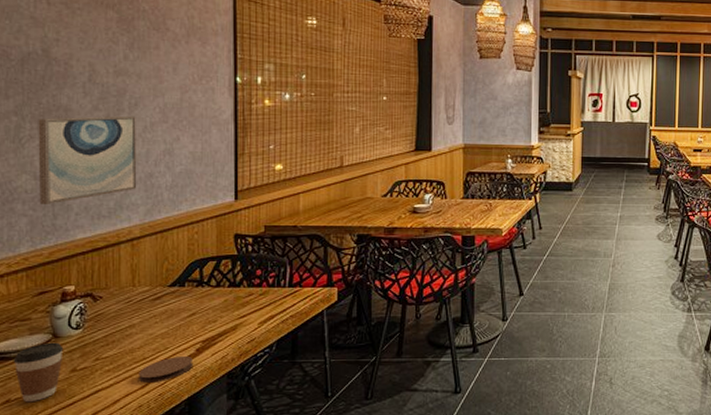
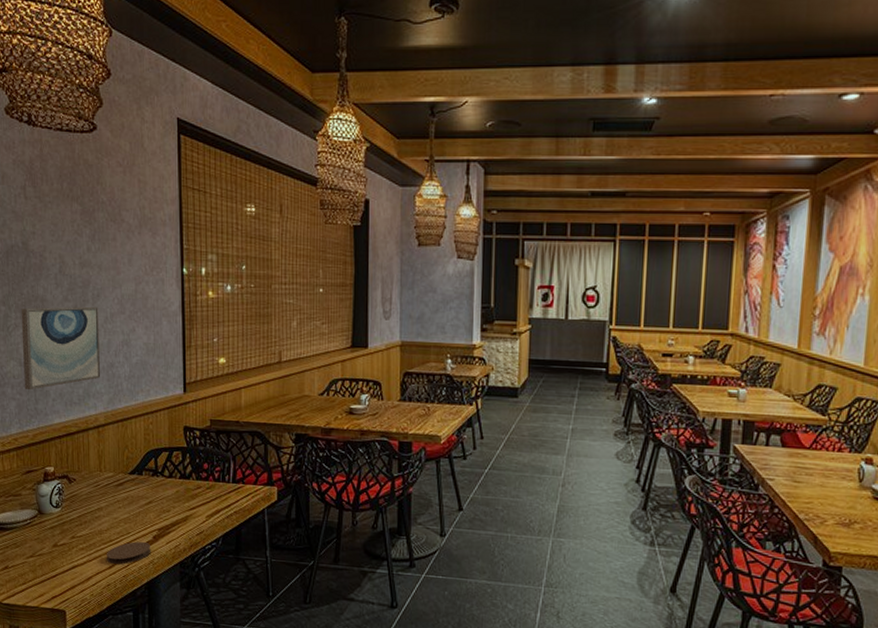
coffee cup: present [13,342,64,403] -> none [9,517,47,571]

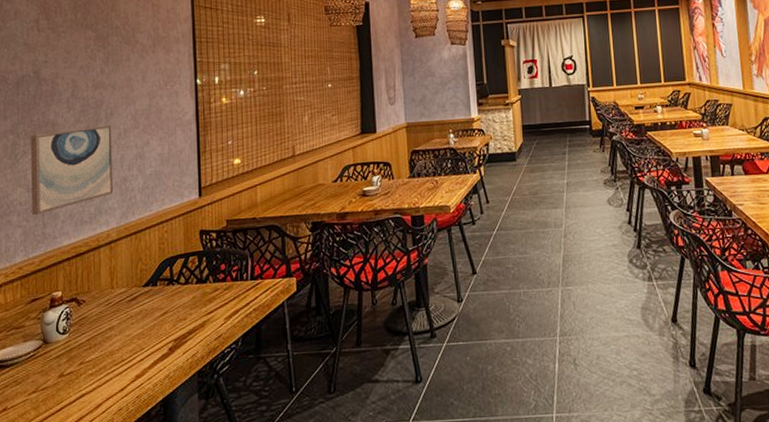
coaster: present [106,541,151,565] -> none [117,356,167,385]

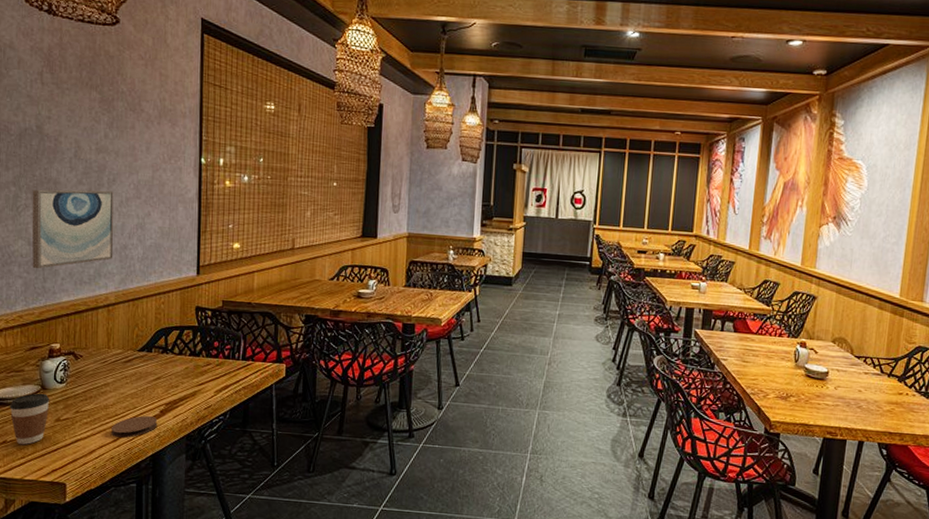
coffee cup: none [9,348,53,410] -> present [9,393,50,445]
coaster: none [117,356,167,385] -> present [110,416,158,438]

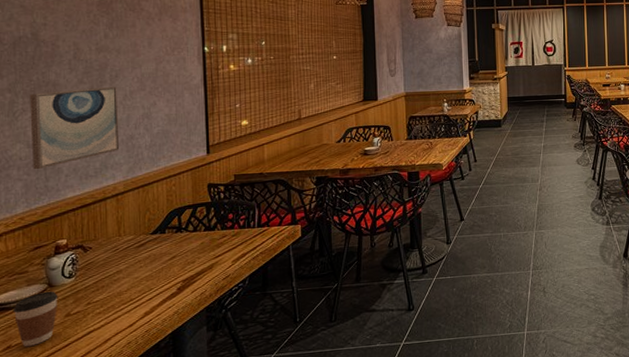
coaster: present [110,416,158,438] -> none [126,295,176,322]

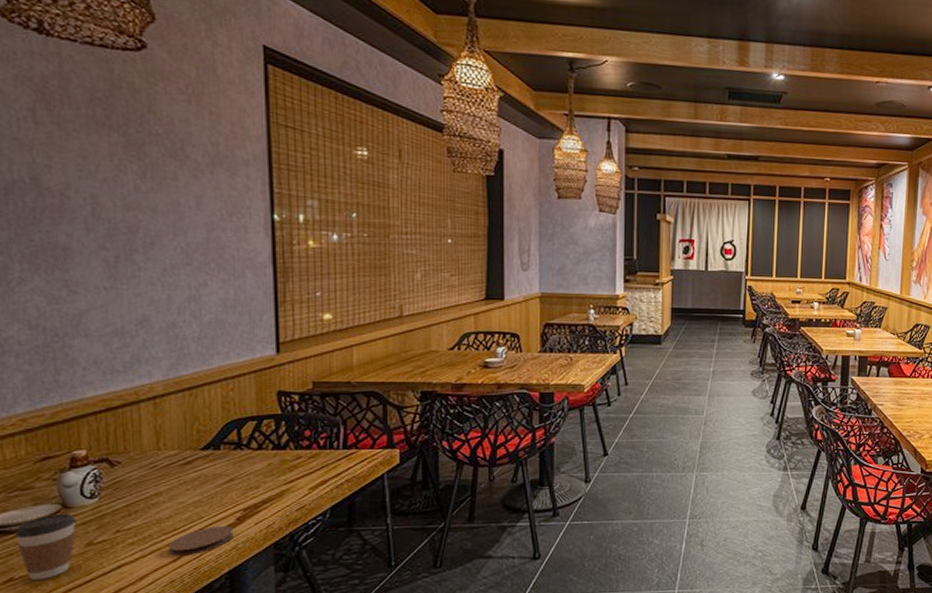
wall art: present [29,86,120,170] -> none [30,256,158,359]
coaster: none [126,295,176,322] -> present [167,526,234,556]

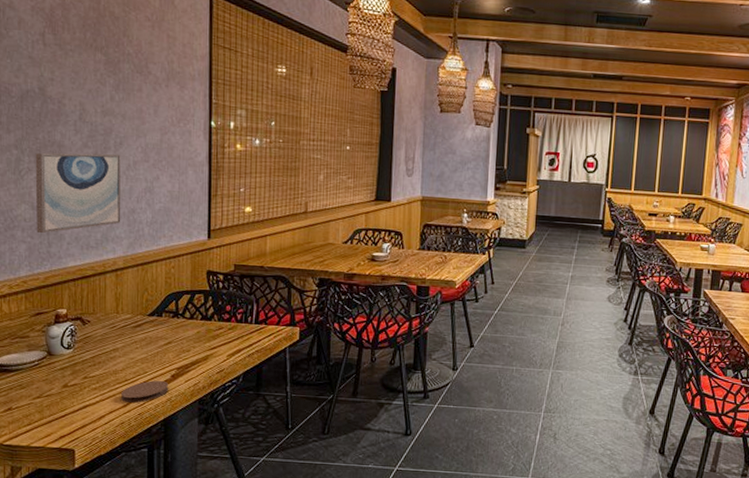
coffee cup: present [14,513,76,581] -> none [14,359,57,412]
wall art: none [30,256,158,359] -> present [35,152,121,234]

